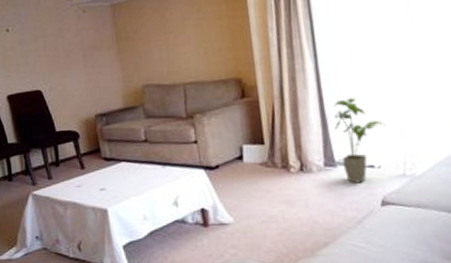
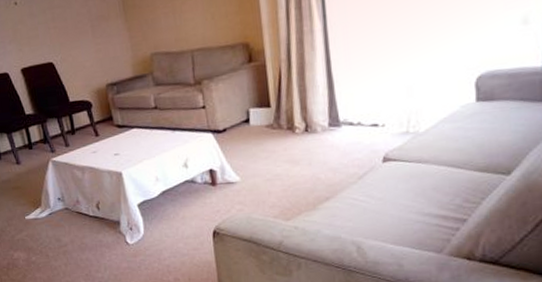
house plant: present [333,98,385,184] -> none [340,58,392,142]

